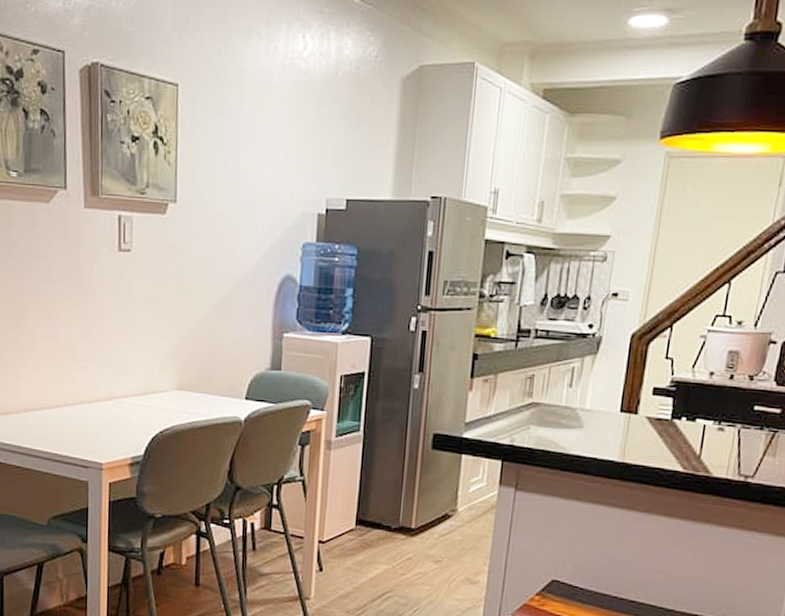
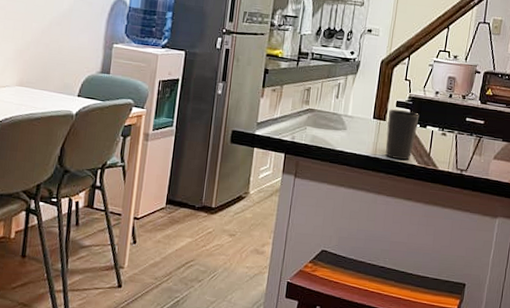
cup: none [637,398,686,464] -> present [385,109,420,160]

